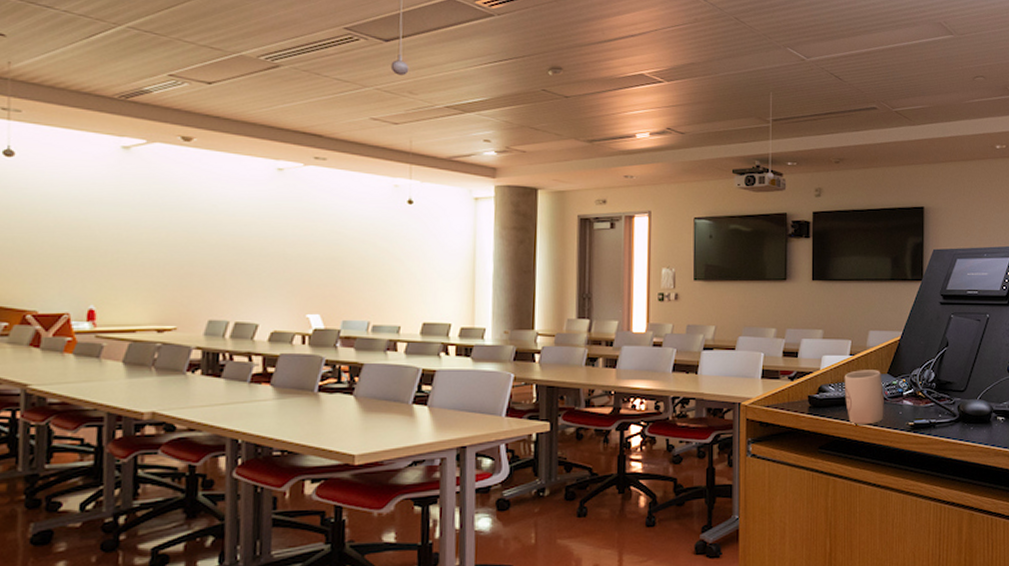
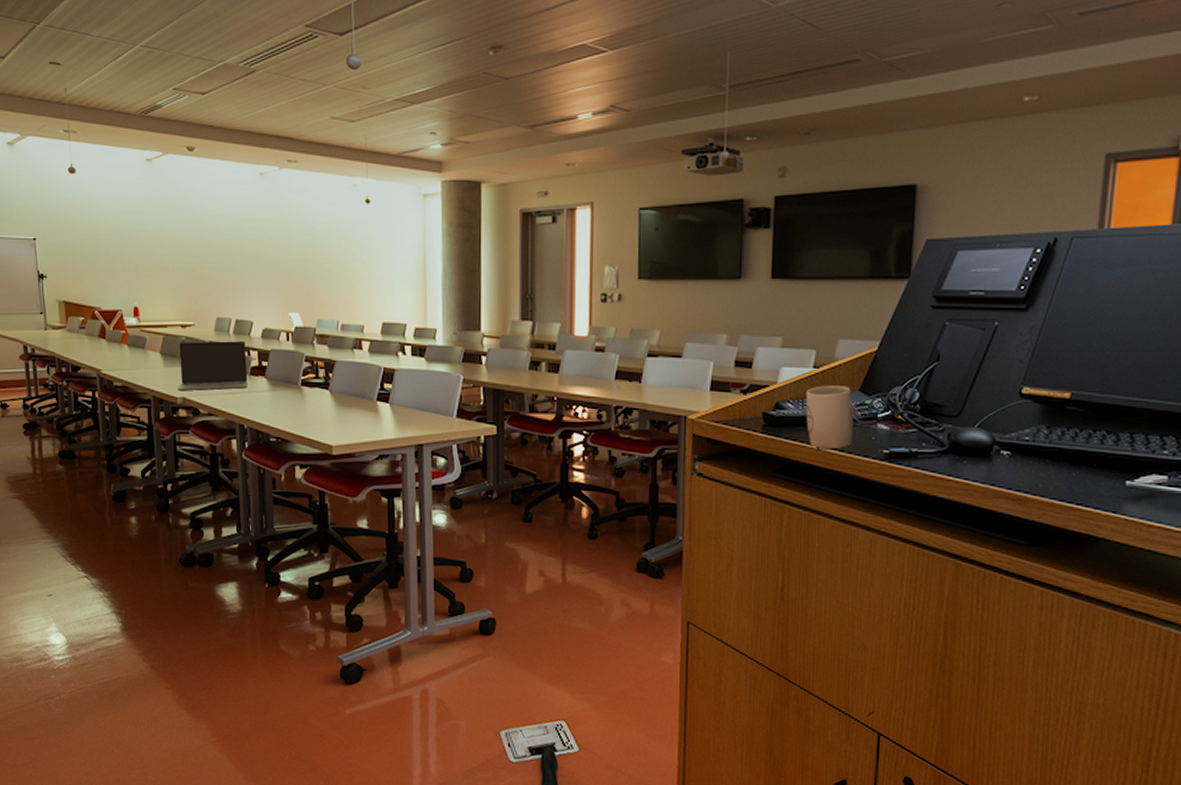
laptop: none [145,346,247,405] -> present [177,341,248,391]

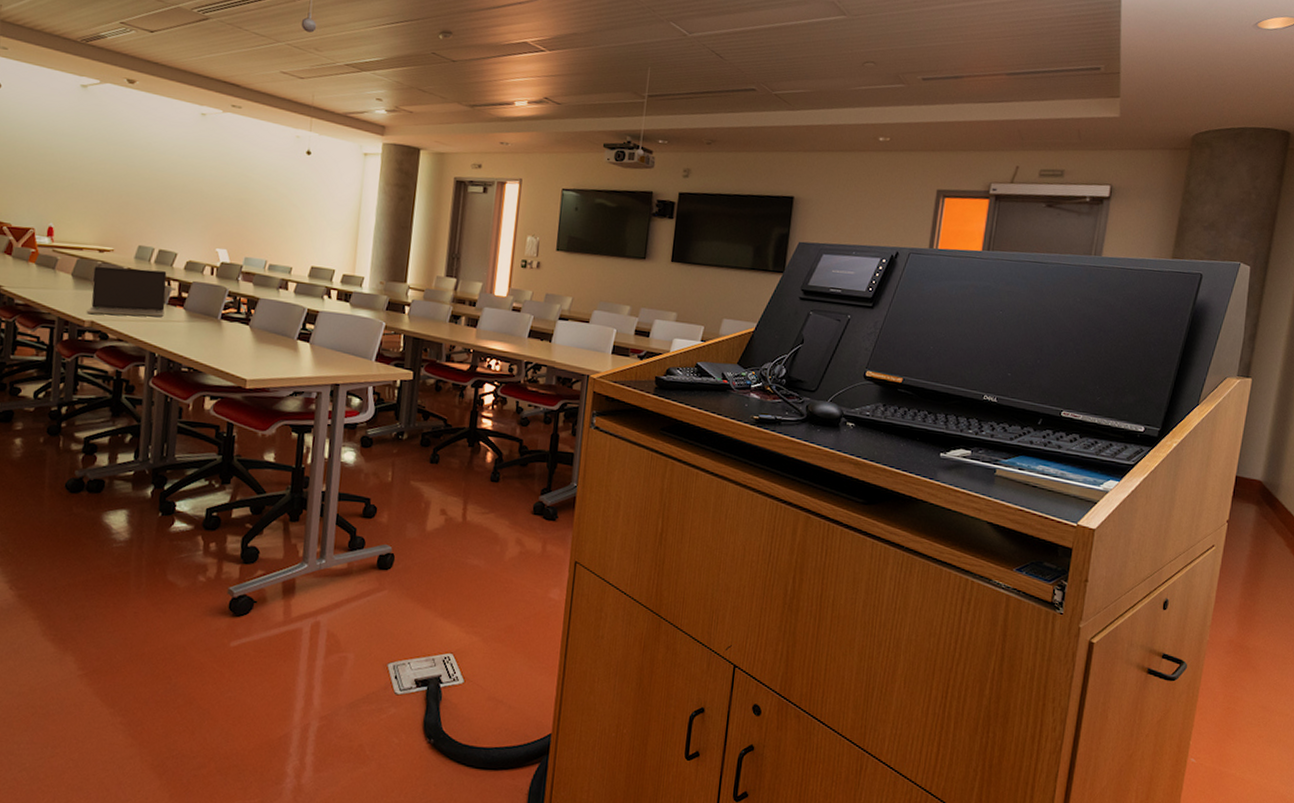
mug: present [805,385,854,450] -> none [691,357,732,413]

